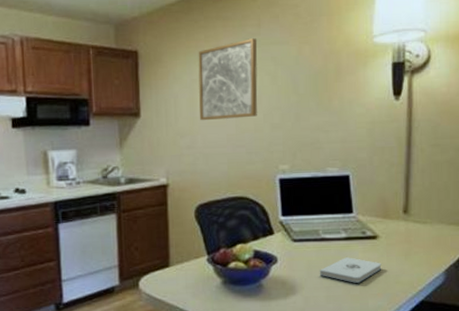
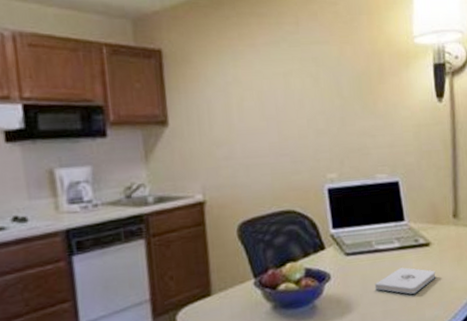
wall art: present [198,38,258,121] -> none [231,37,301,128]

